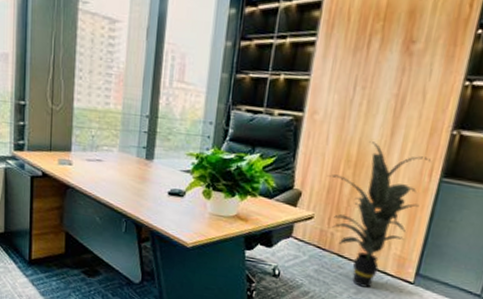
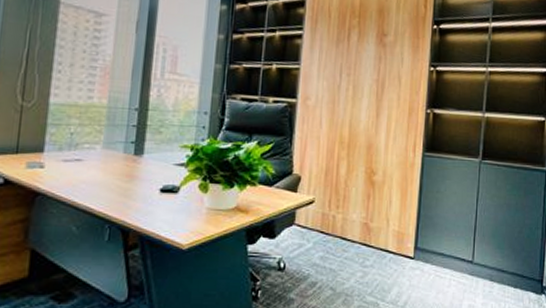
indoor plant: present [327,141,432,288] -> none [323,123,414,269]

